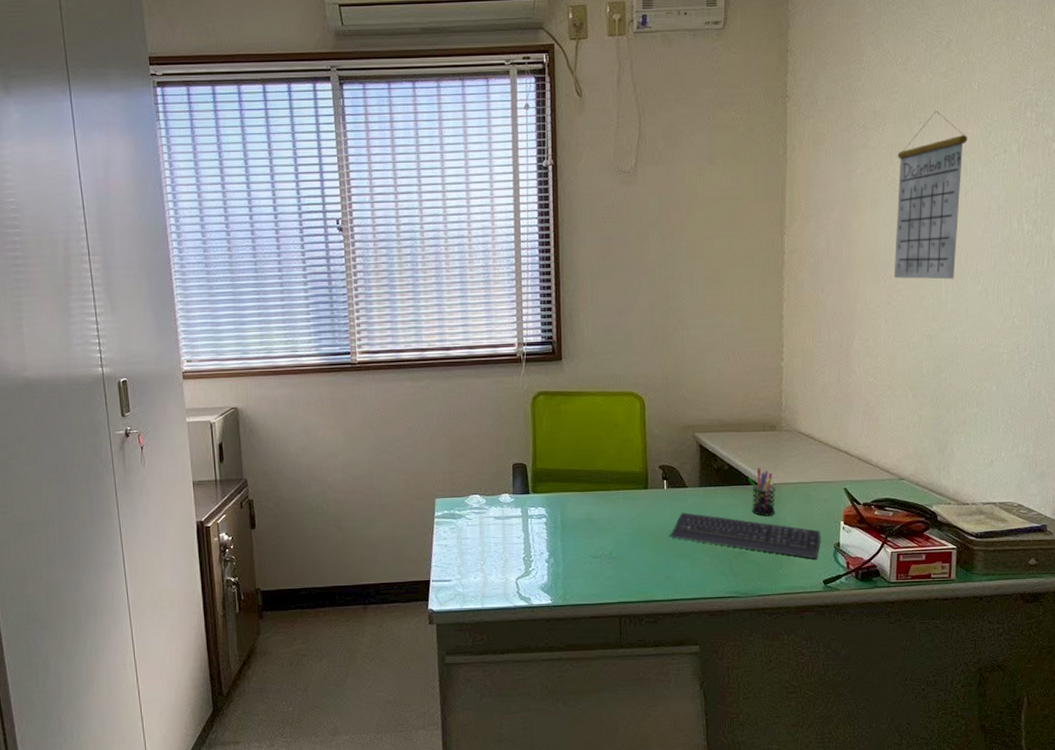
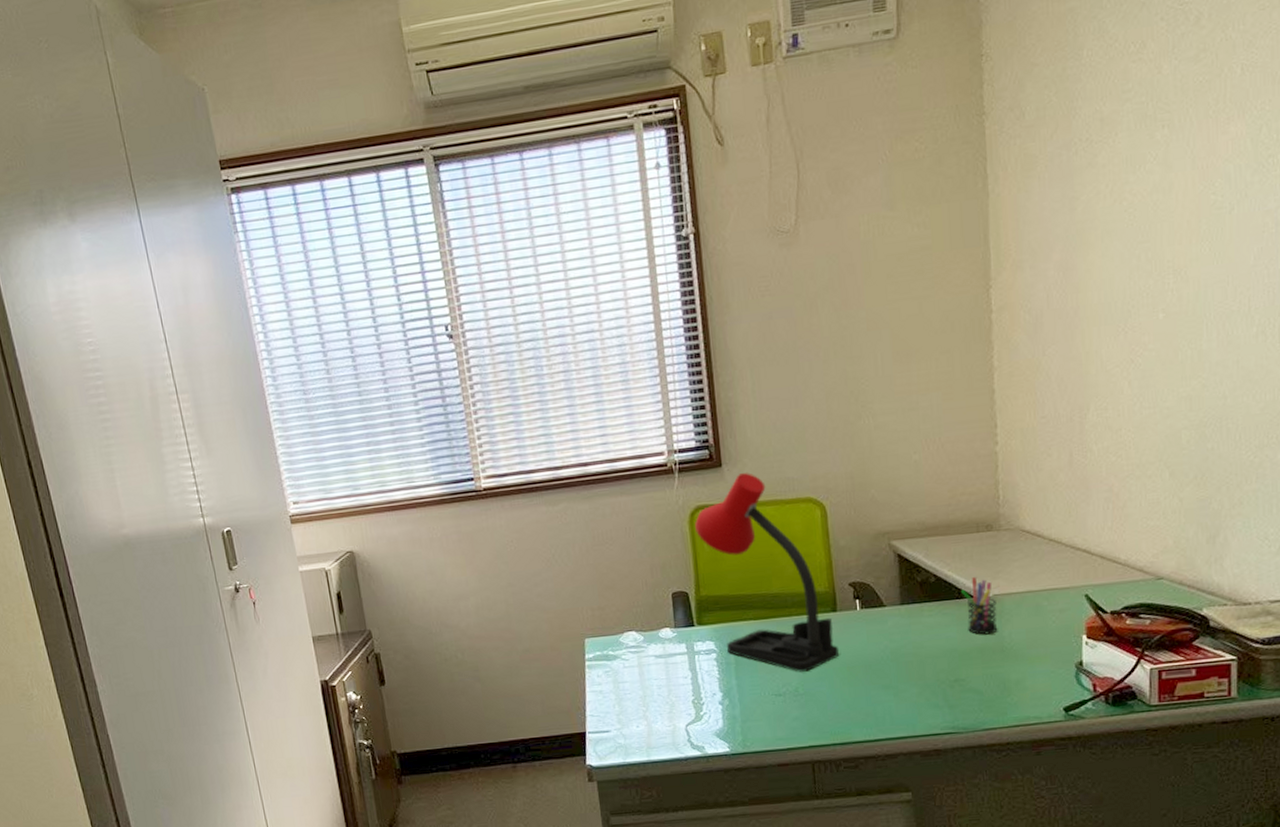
desk lamp: none [536,367,647,538] -> present [695,473,839,672]
keyboard: present [669,512,820,559] -> none [866,636,1057,683]
calendar: present [893,111,967,280] -> none [1135,108,1230,329]

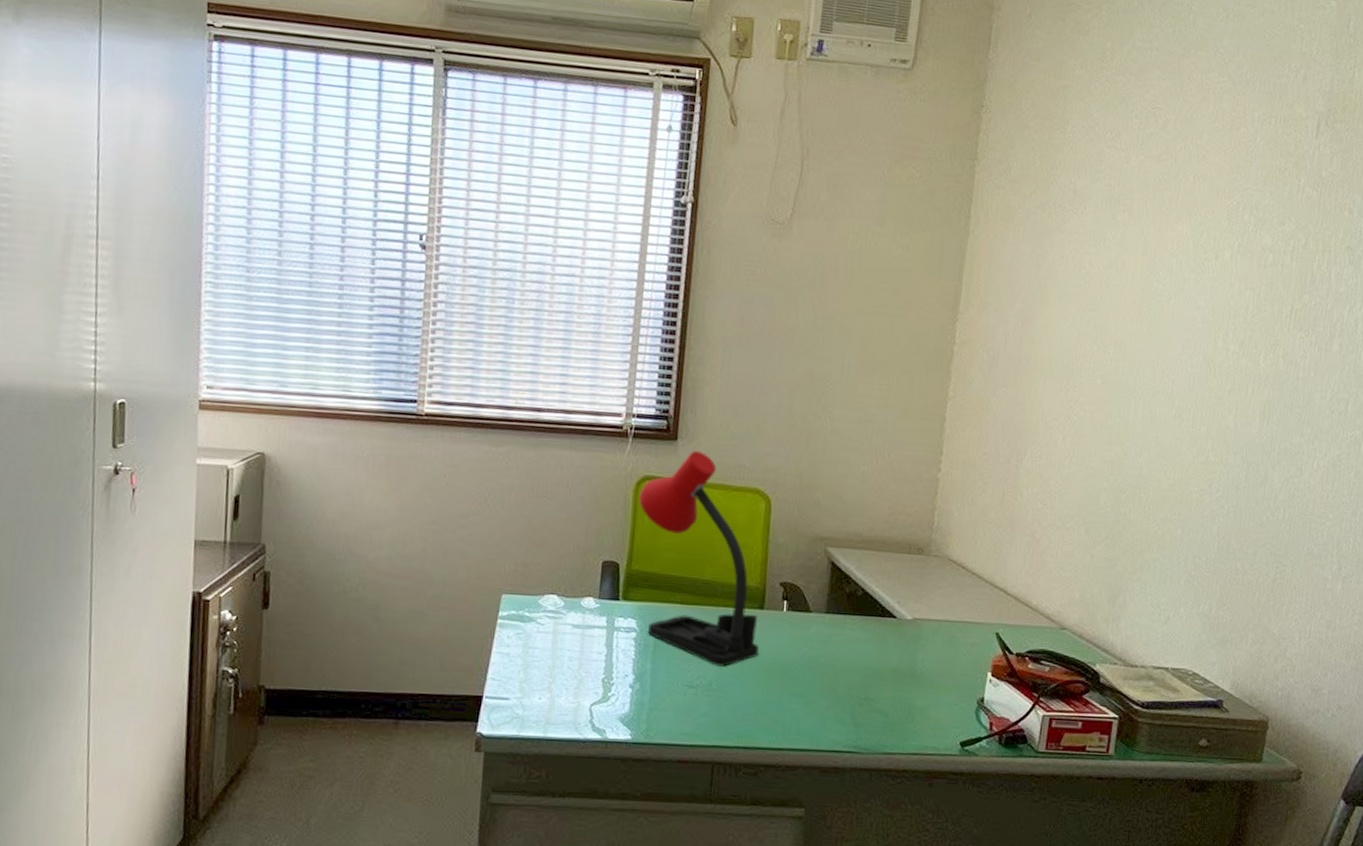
pen holder: present [961,576,997,635] -> none [885,596,916,657]

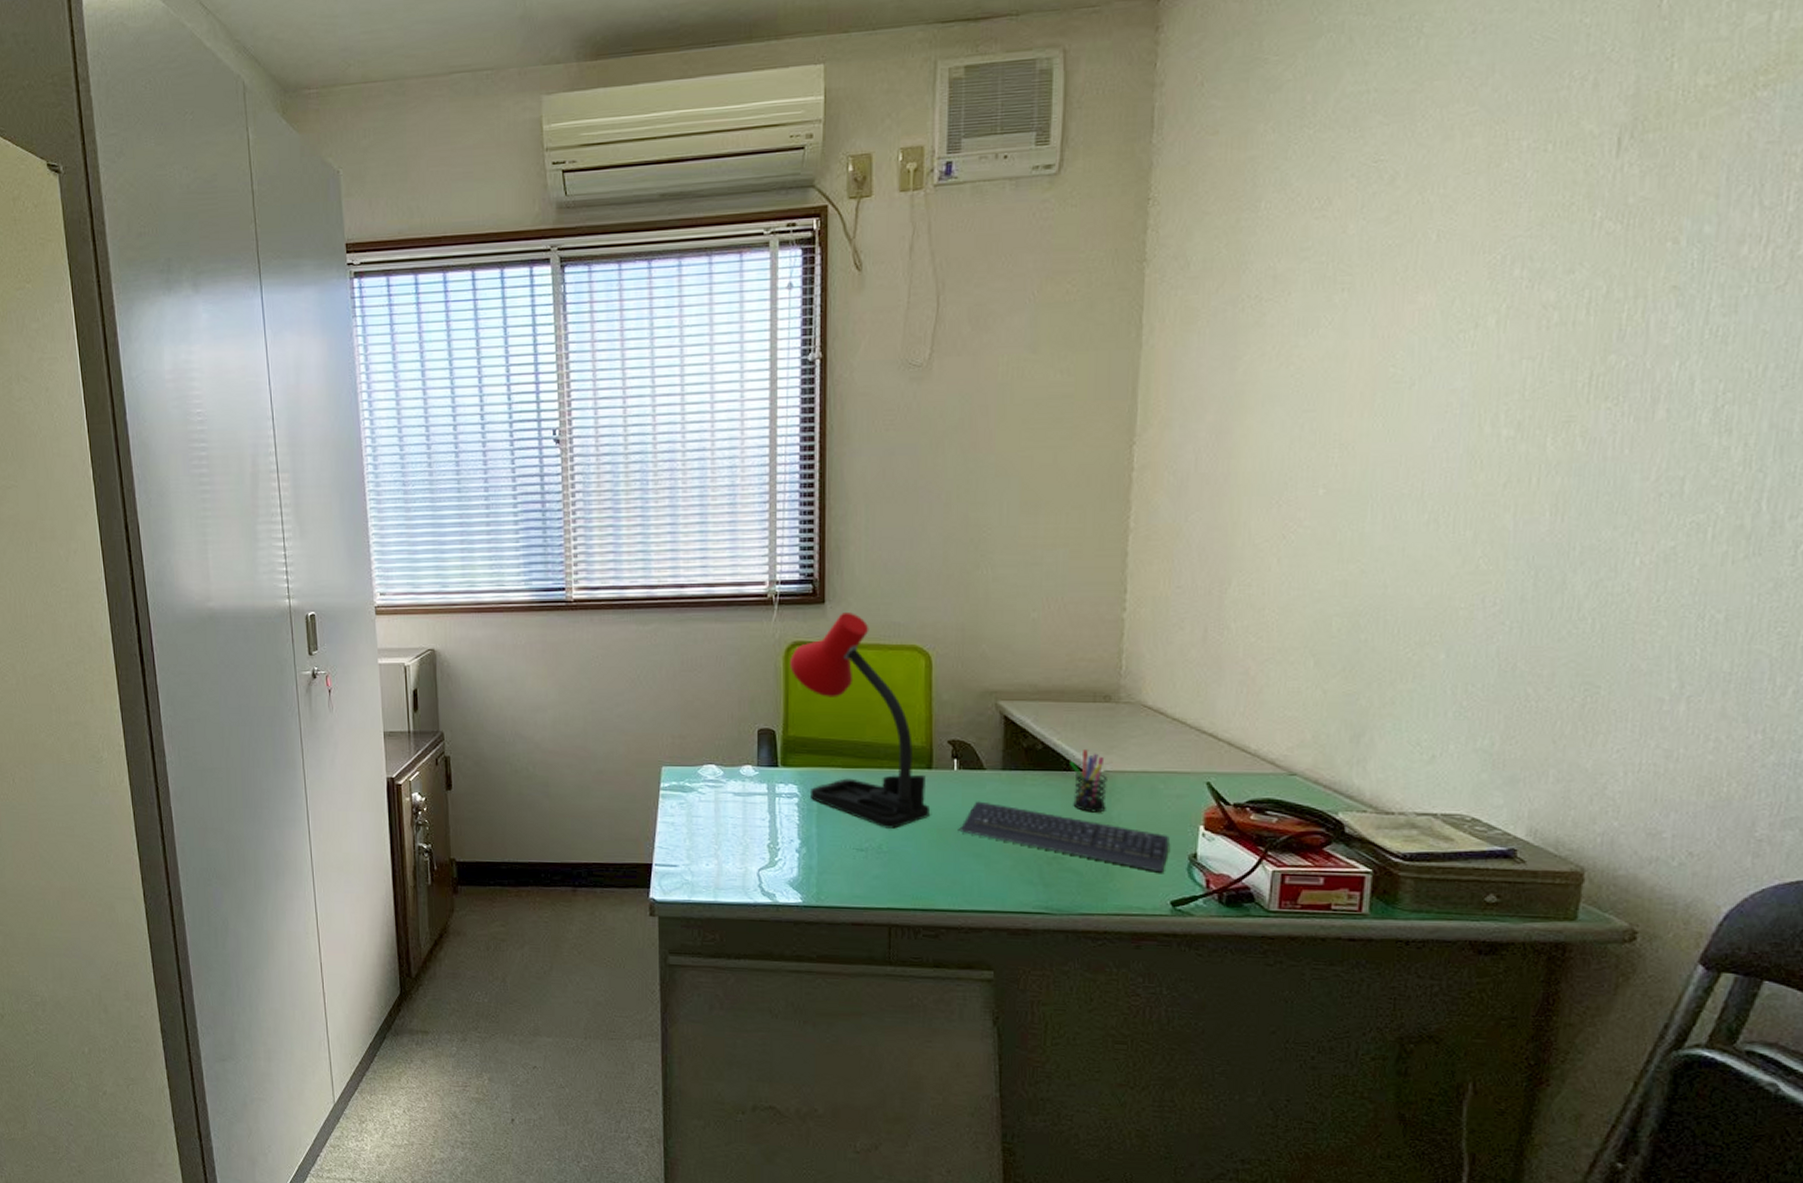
keyboard: none [782,642,963,715] -> present [958,801,1170,873]
pen holder: none [885,596,916,657] -> present [1070,748,1108,813]

